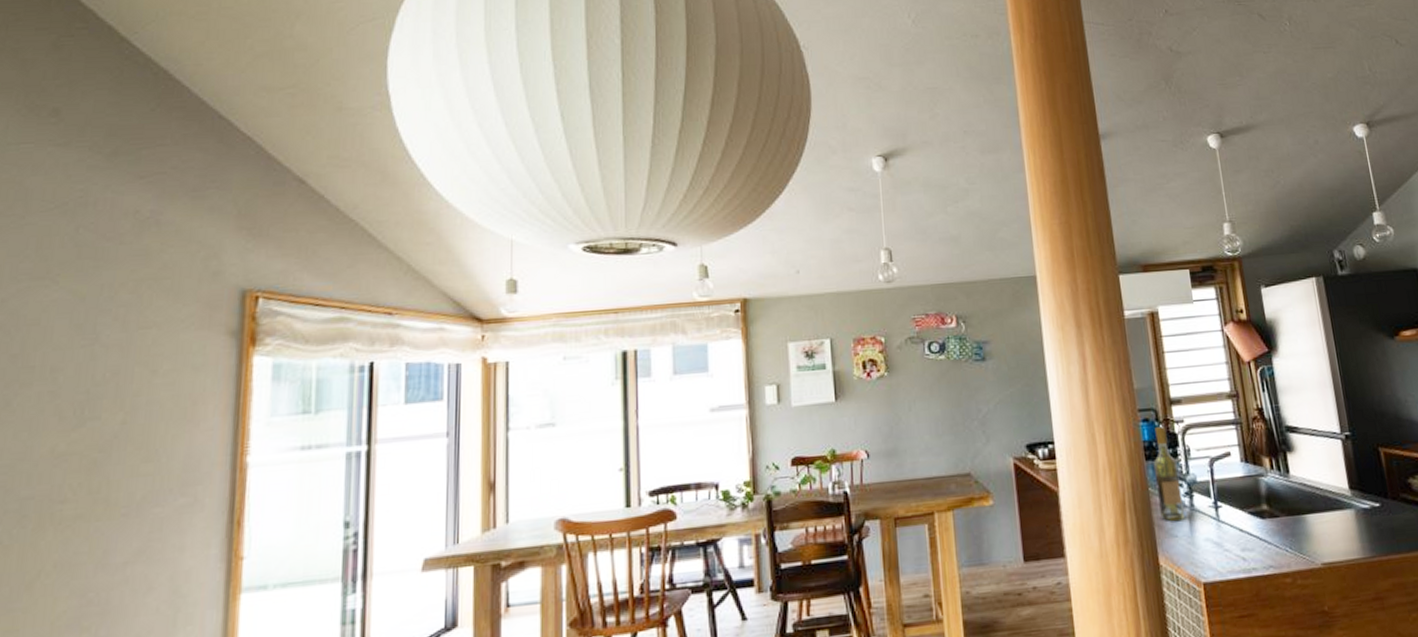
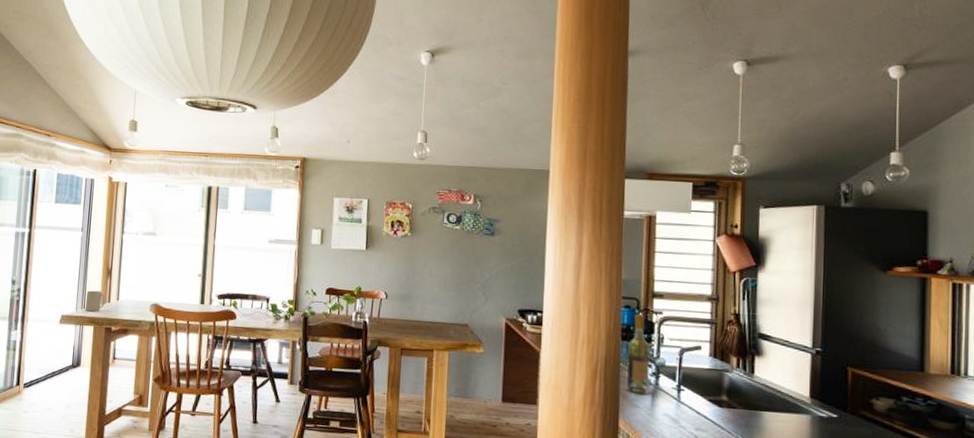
mug: none [459,514,488,547] -> present [85,290,105,312]

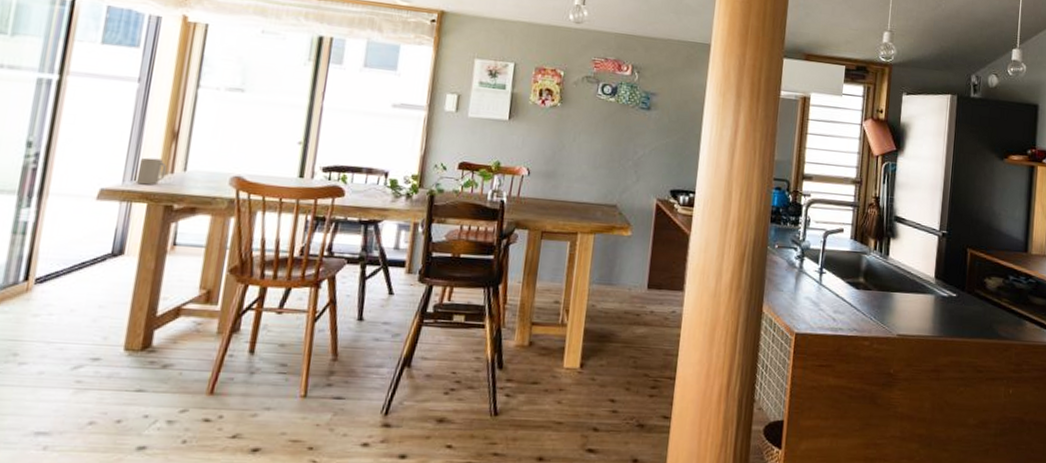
bottle: present [627,314,650,394] -> none [772,196,797,278]

